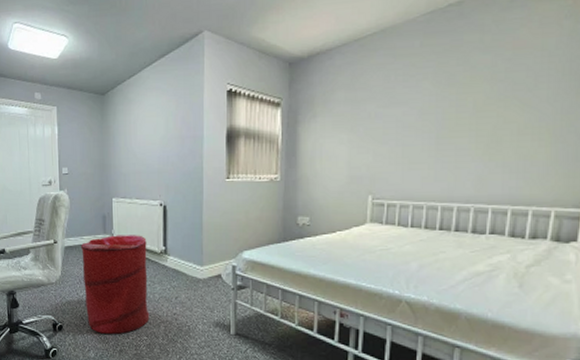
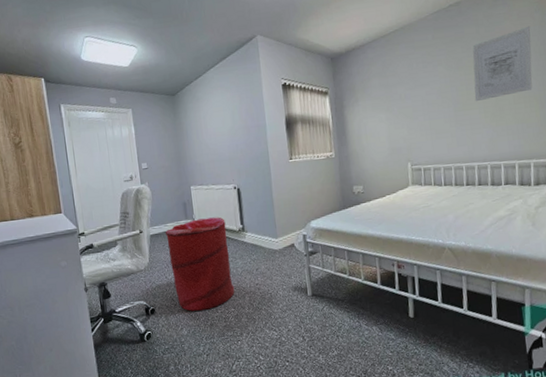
wall art: none [465,36,556,129] -> present [472,26,533,102]

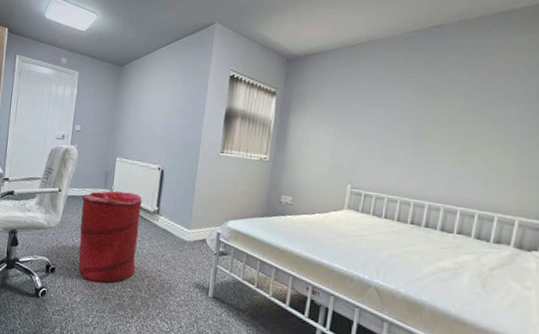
wall art: present [472,26,533,102] -> none [440,64,526,136]

